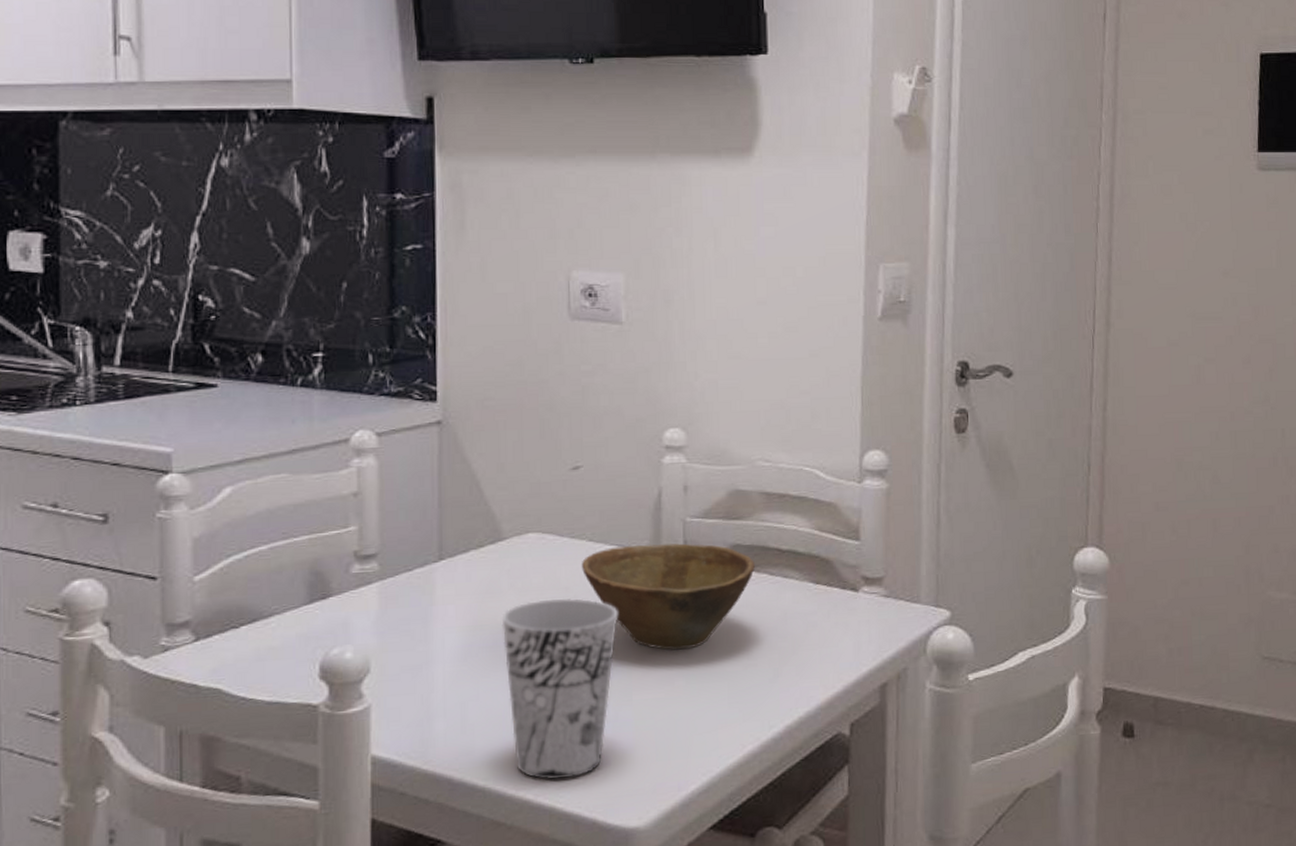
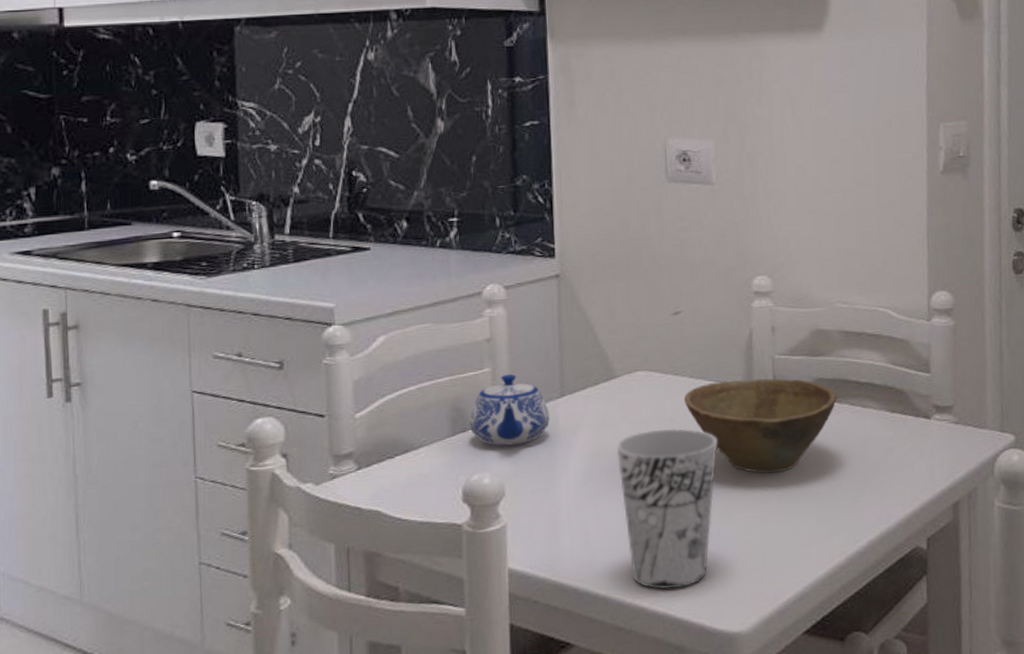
teapot: none [329,533,425,616] -> present [469,373,550,446]

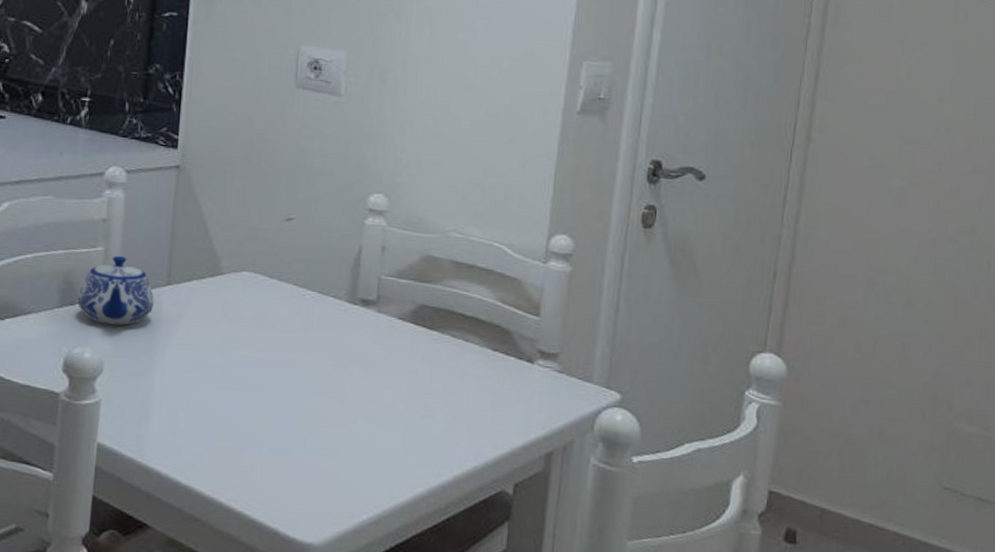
cup: present [616,428,718,590] -> none [213,330,314,491]
bowl: present [683,378,837,474] -> none [285,293,440,393]

